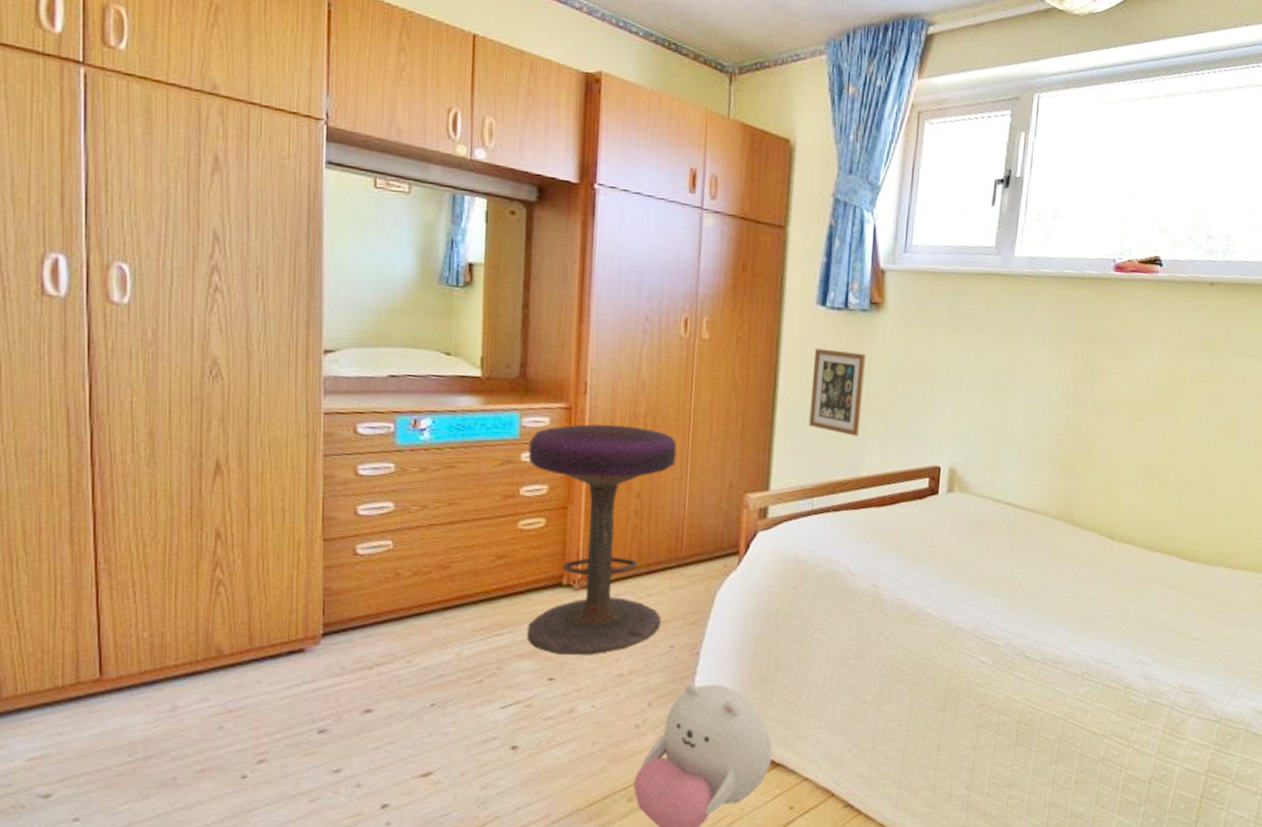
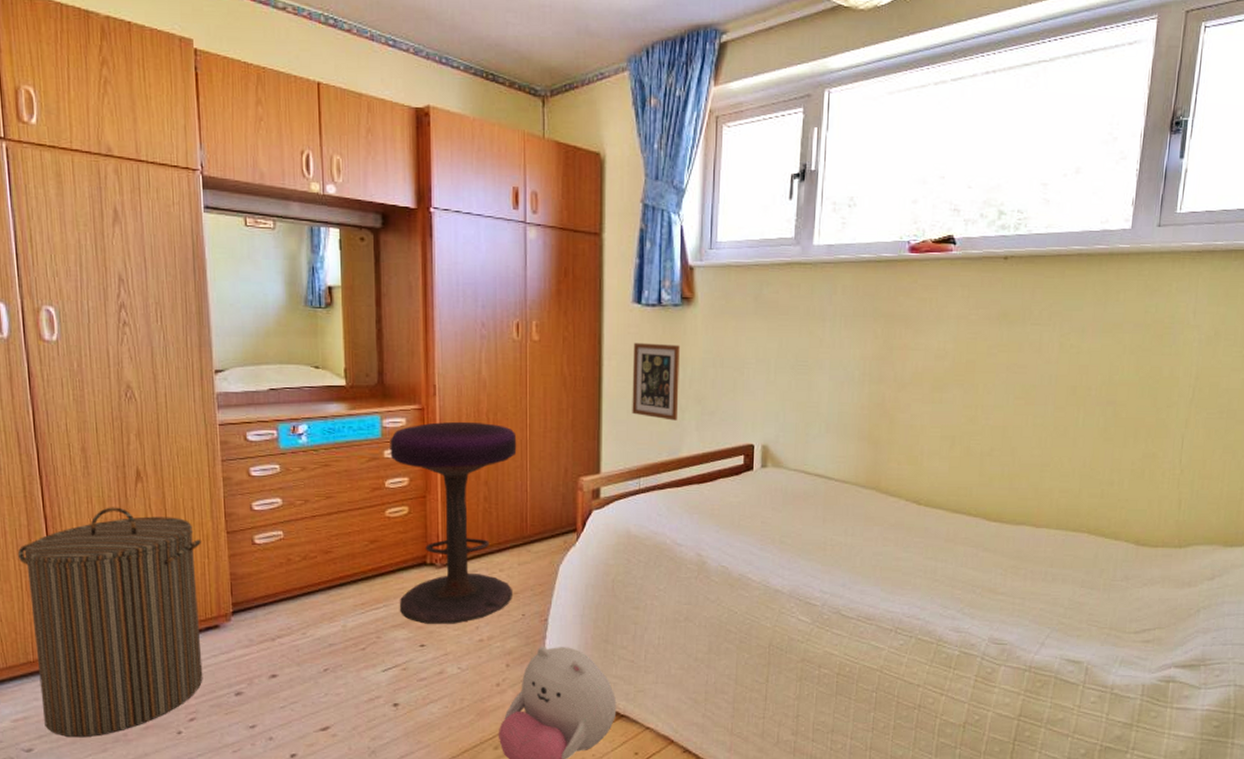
laundry hamper: none [53,503,290,782] -> present [17,507,203,738]

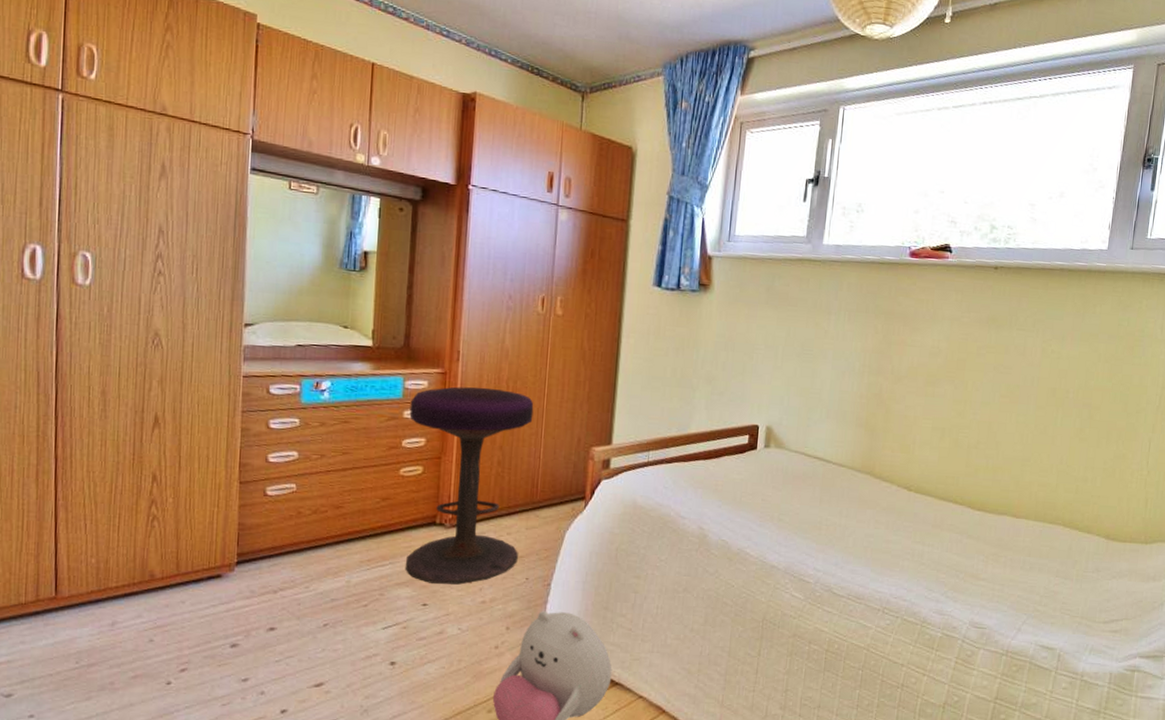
laundry hamper: present [17,507,203,738] -> none [22,451,213,685]
picture frame: present [632,342,680,421] -> none [646,323,695,399]

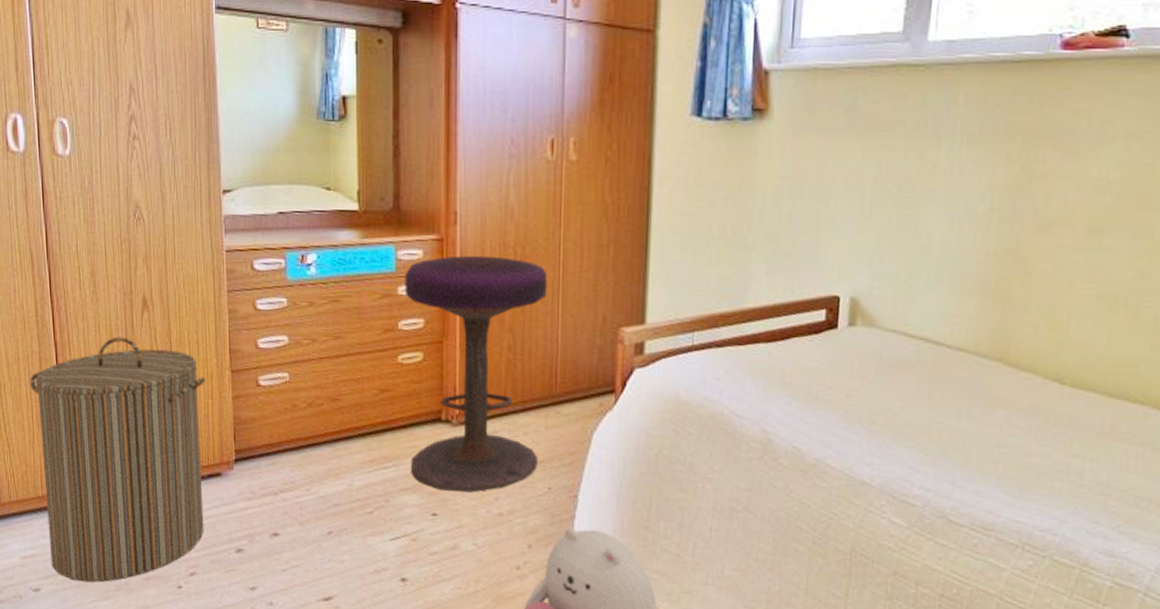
laundry hamper: none [22,451,213,685] -> present [29,336,205,583]

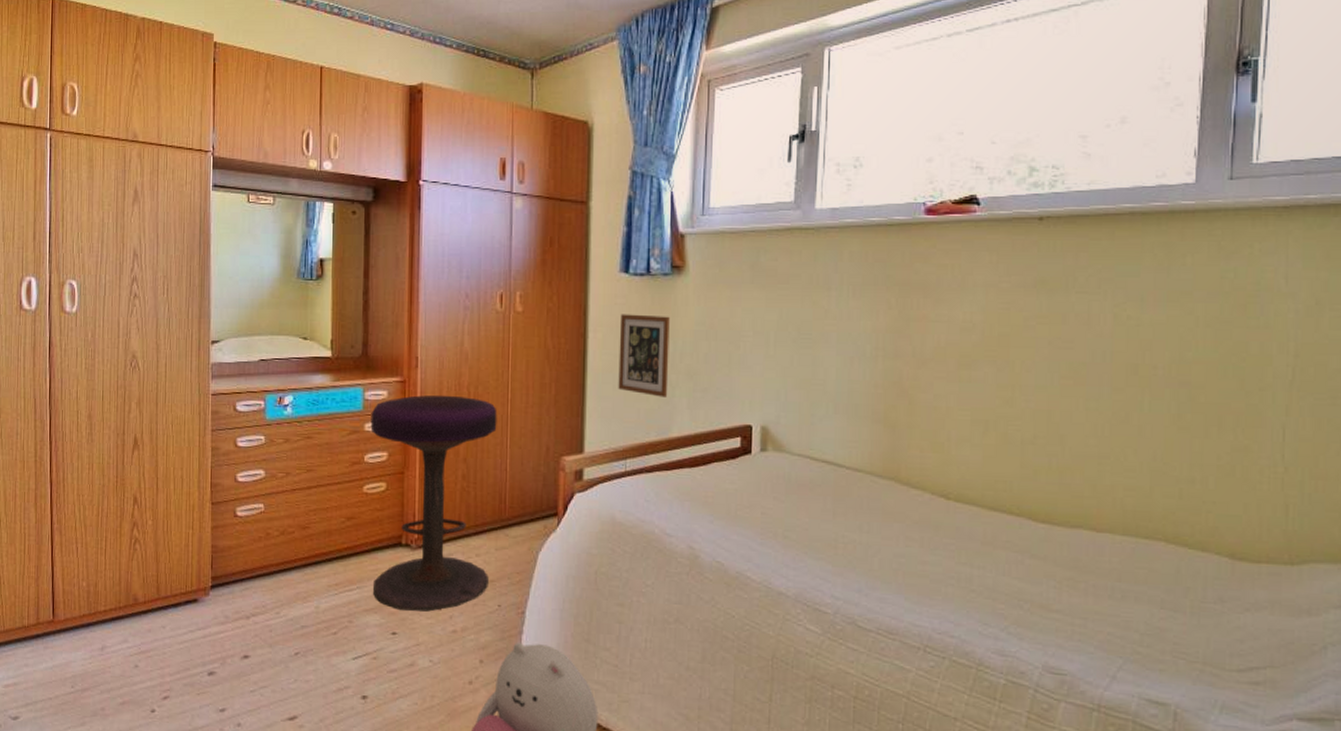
laundry hamper: present [29,336,205,583] -> none [24,474,187,709]
picture frame: none [686,165,749,263] -> present [618,314,670,398]

